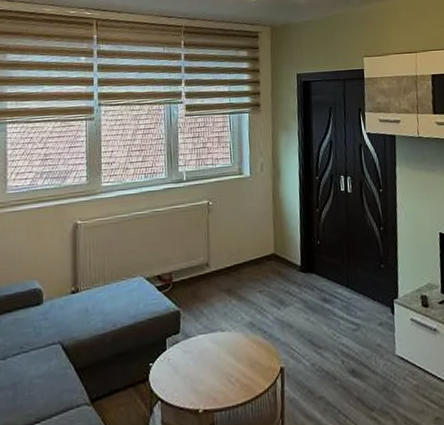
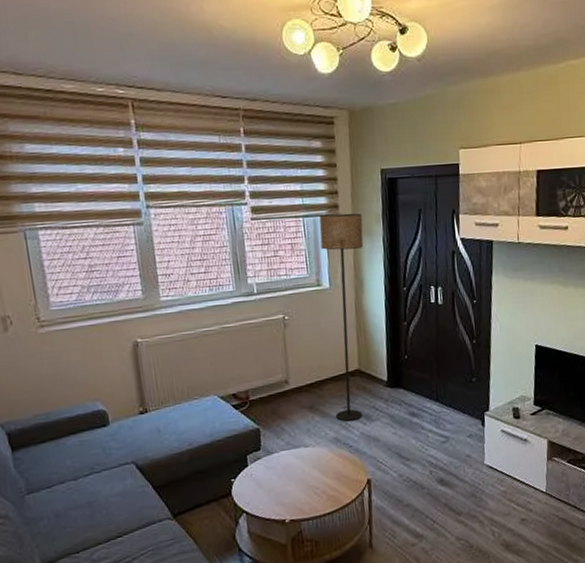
floor lamp: none [243,110,281,306] -> present [319,213,364,422]

